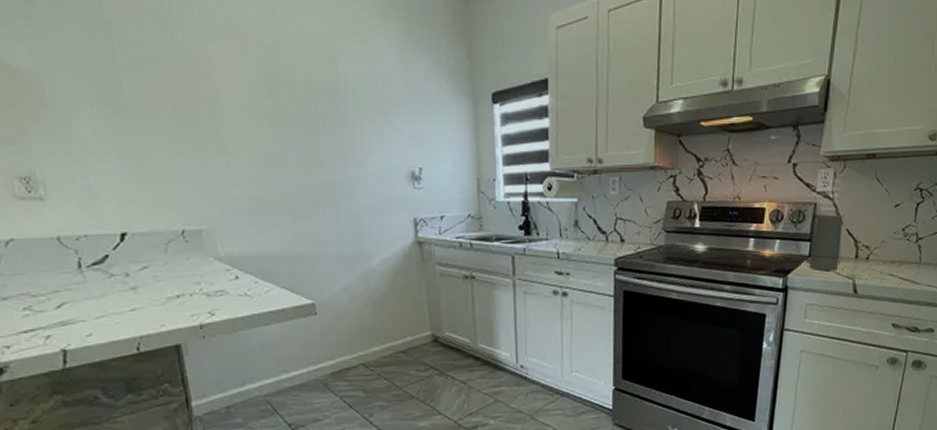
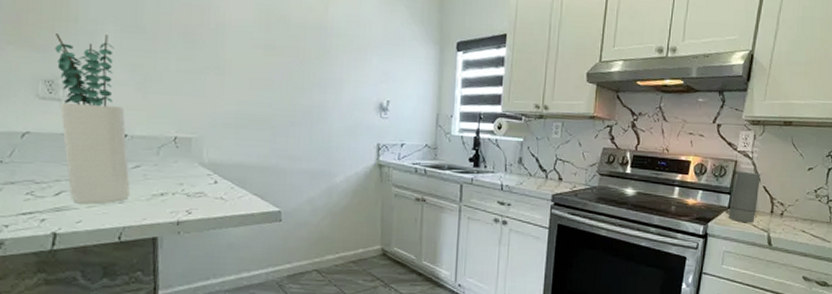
vase: none [23,117,143,315] -> present [55,34,131,205]

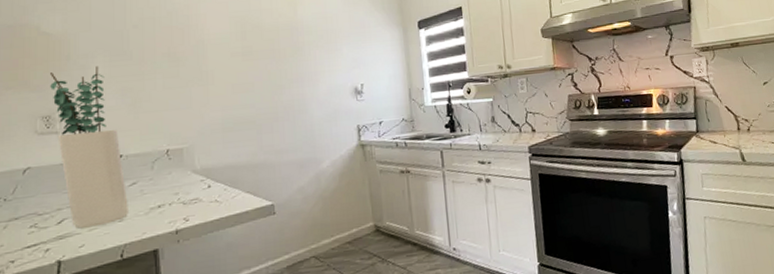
canister: present [728,171,761,224] -> none [698,95,725,144]

